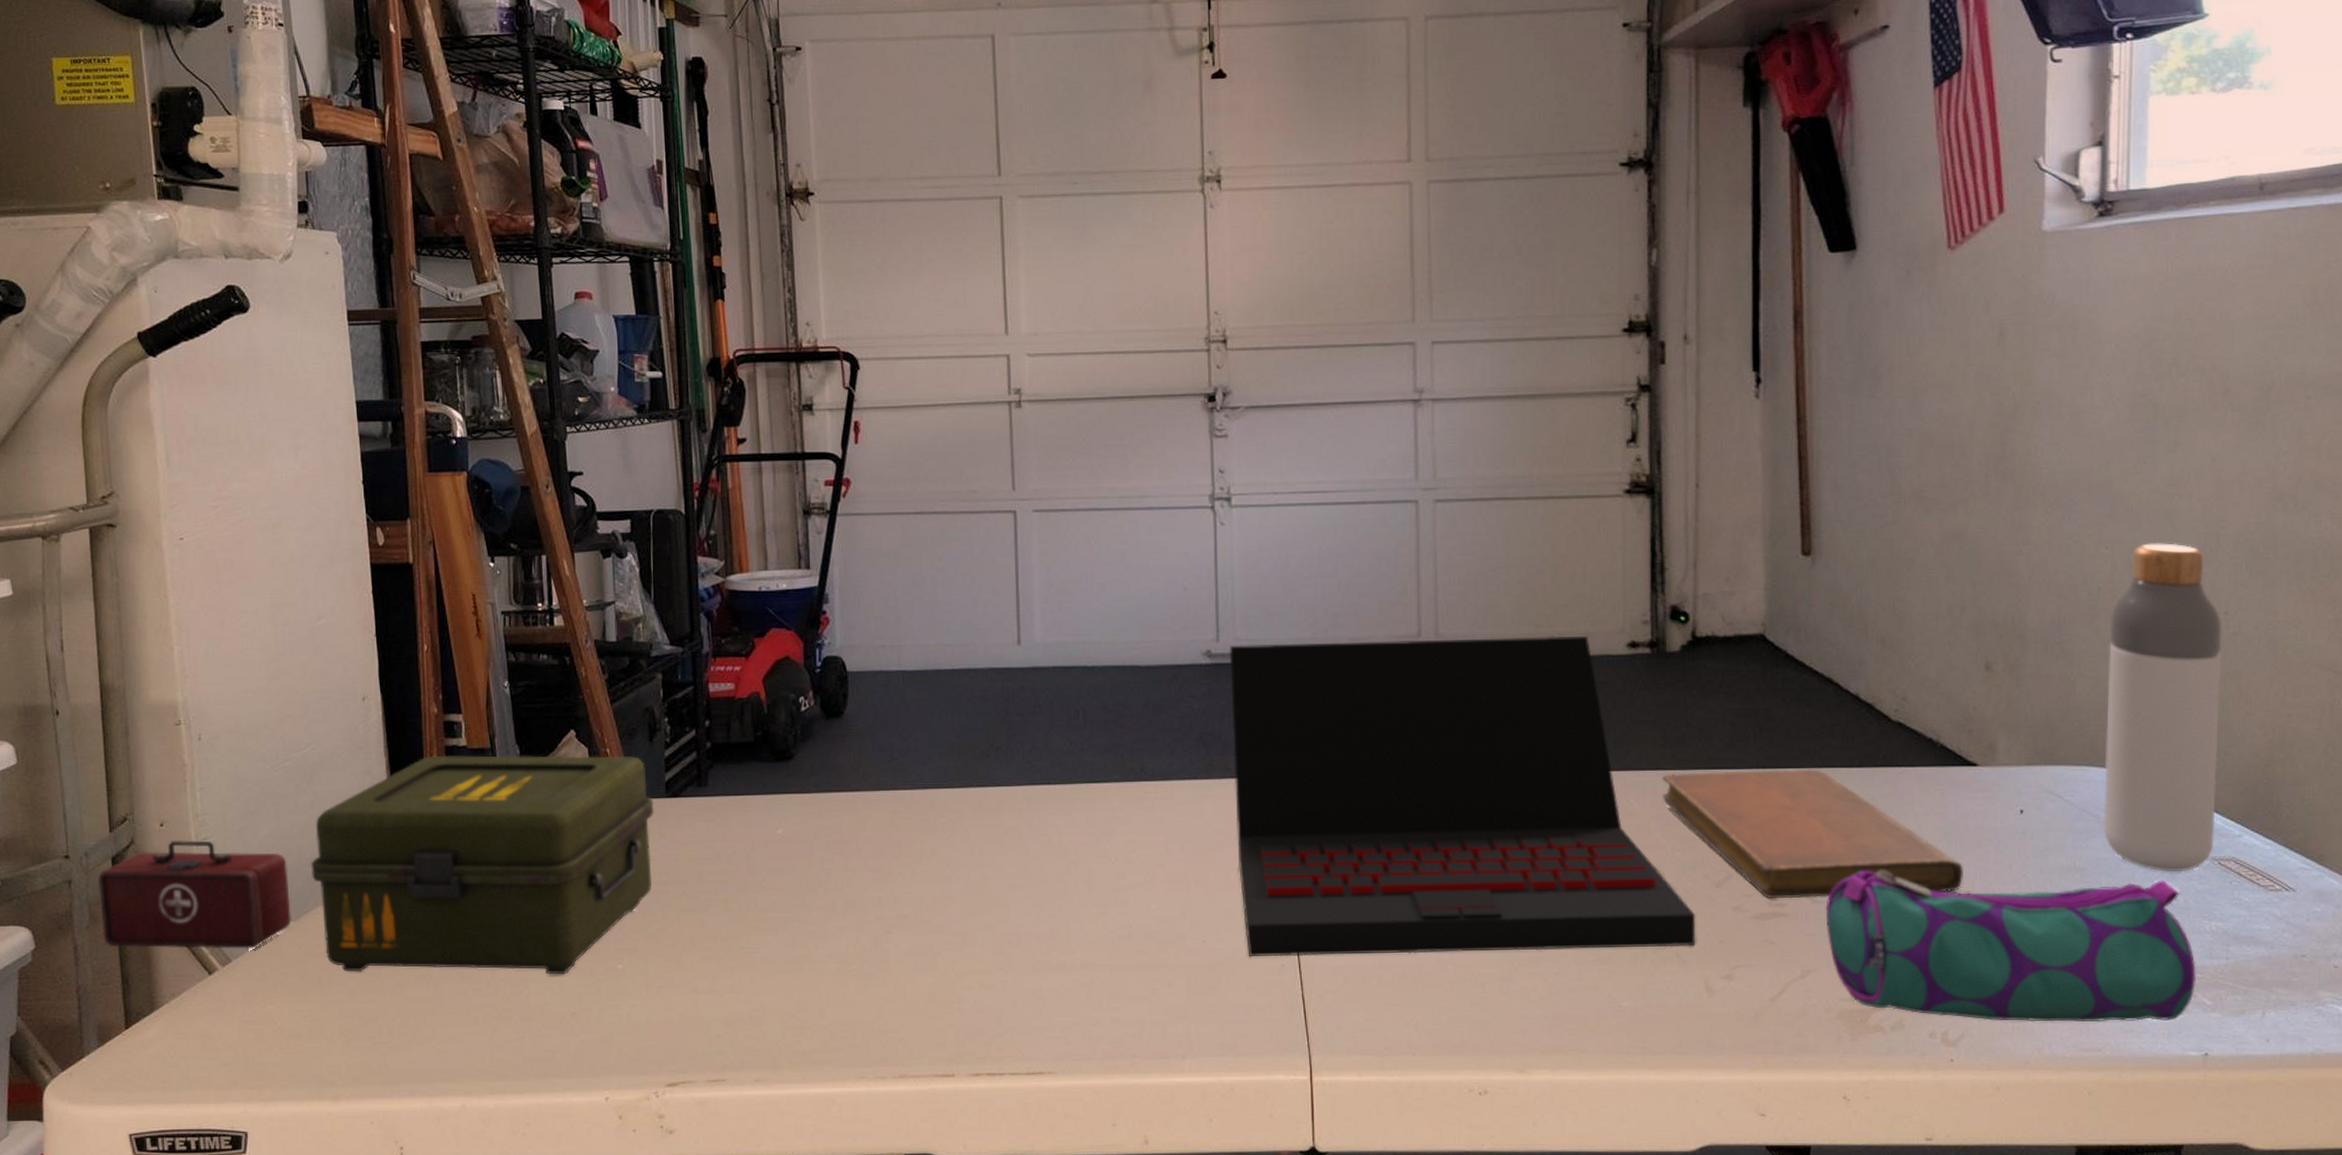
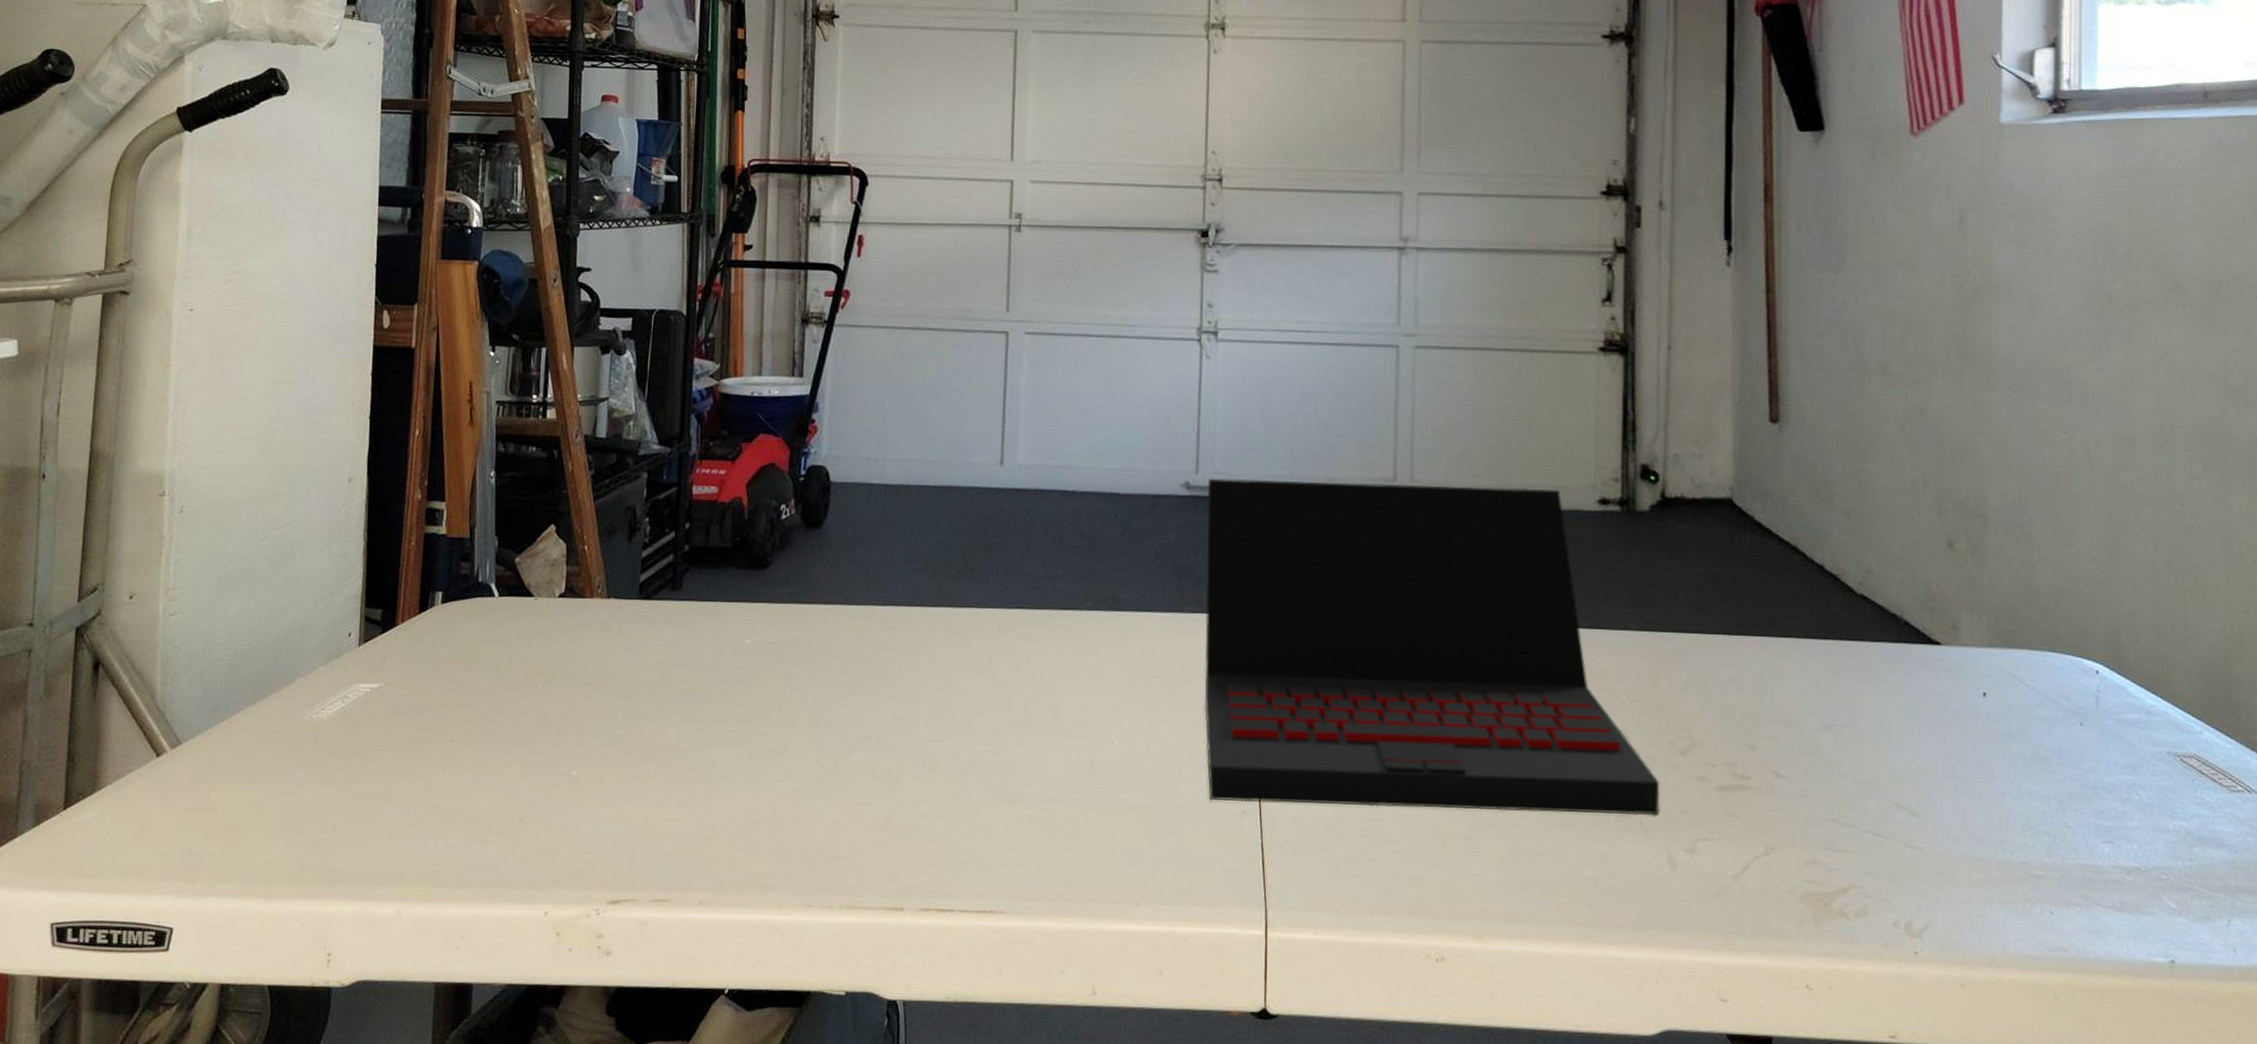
ammo box: present [97,755,654,975] -> none [55,542,626,778]
notebook: present [1662,769,1964,899] -> none [1629,634,1928,774]
pencil case: present [1825,870,2196,1022] -> none [1789,746,2160,923]
bottle: present [2103,543,2222,873] -> none [2065,431,2179,766]

